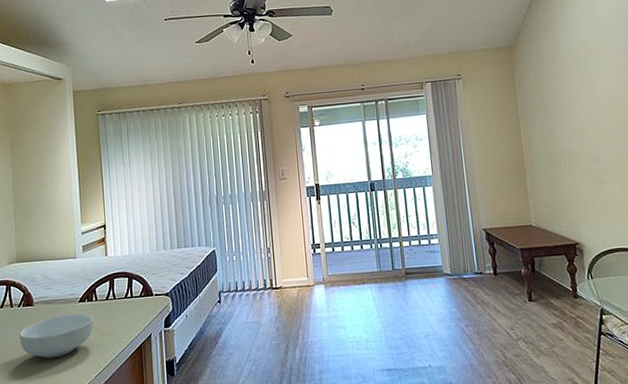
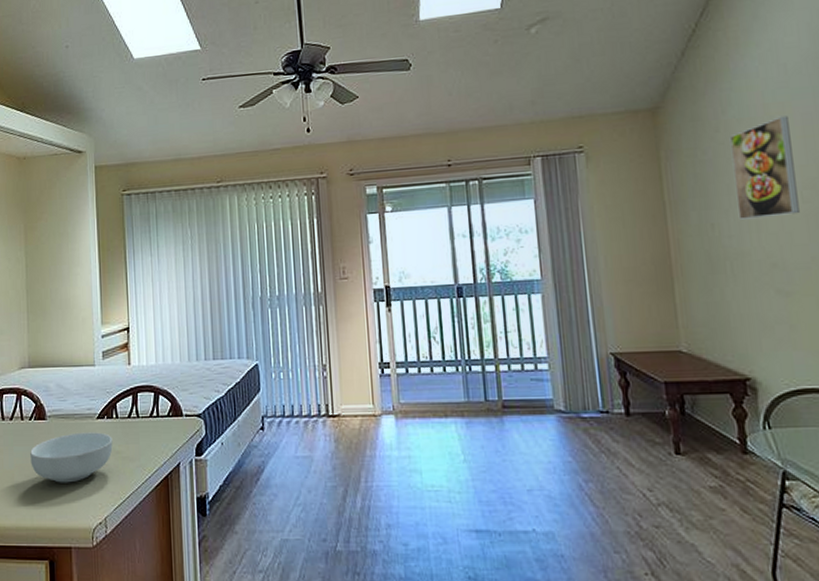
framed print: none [562,52,609,128] -> present [729,115,799,220]

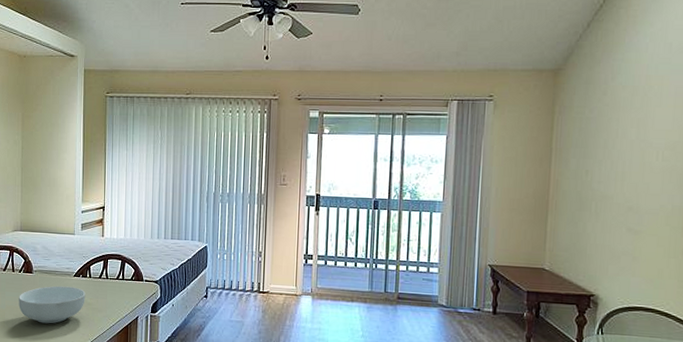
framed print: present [729,115,799,220] -> none [609,87,665,170]

